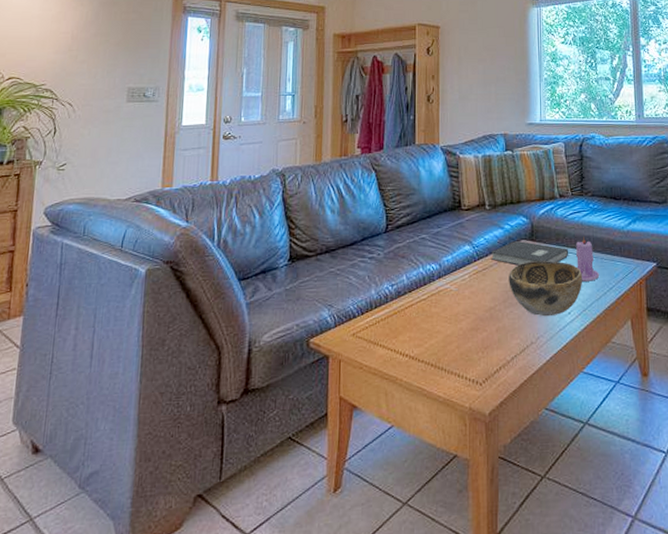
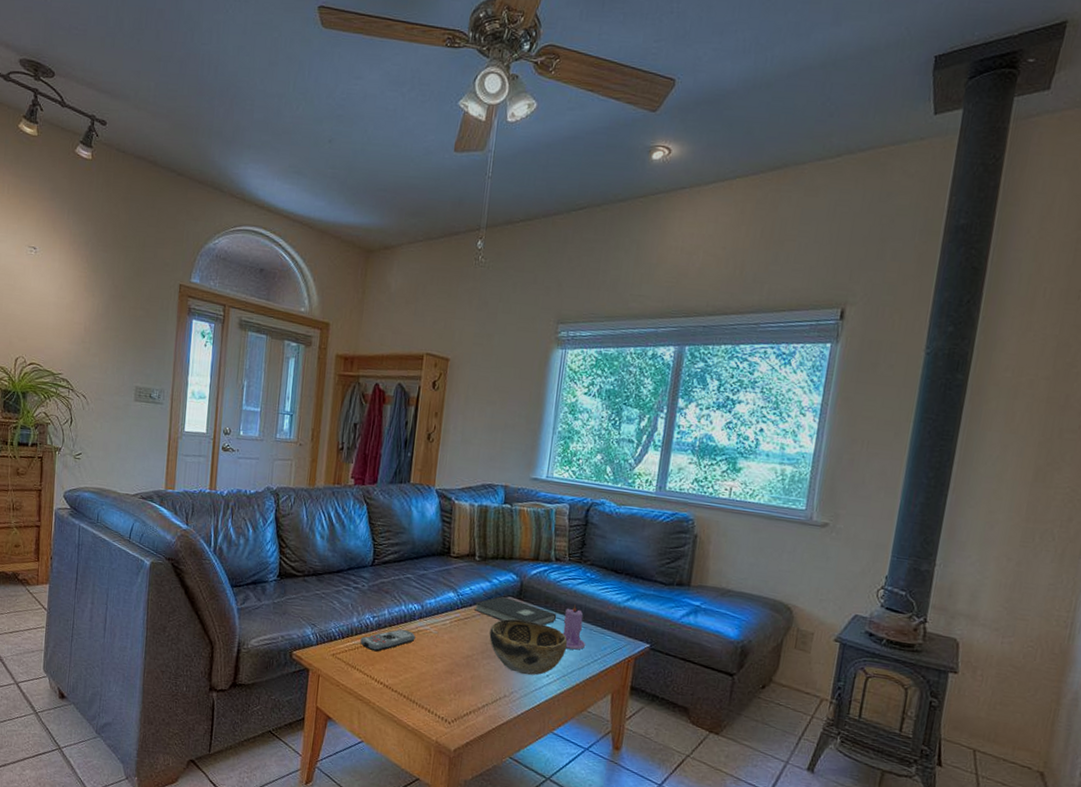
remote control: none [381,293,437,322] -> present [360,629,416,652]

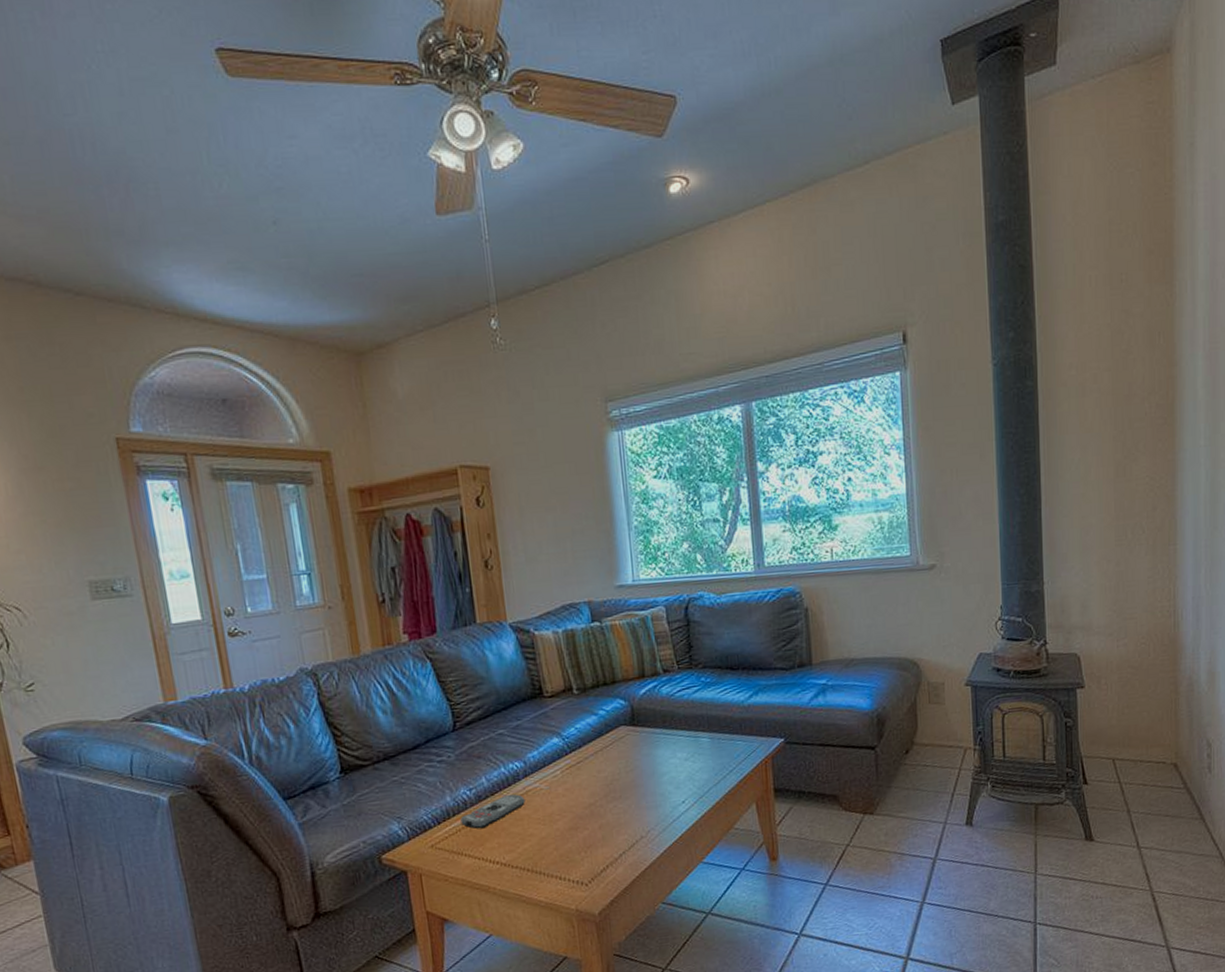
book: present [473,596,557,626] -> none [584,726,679,755]
decorative bowl: present [489,618,568,676] -> none [608,746,698,809]
candle: present [562,605,586,650] -> none [686,716,717,766]

